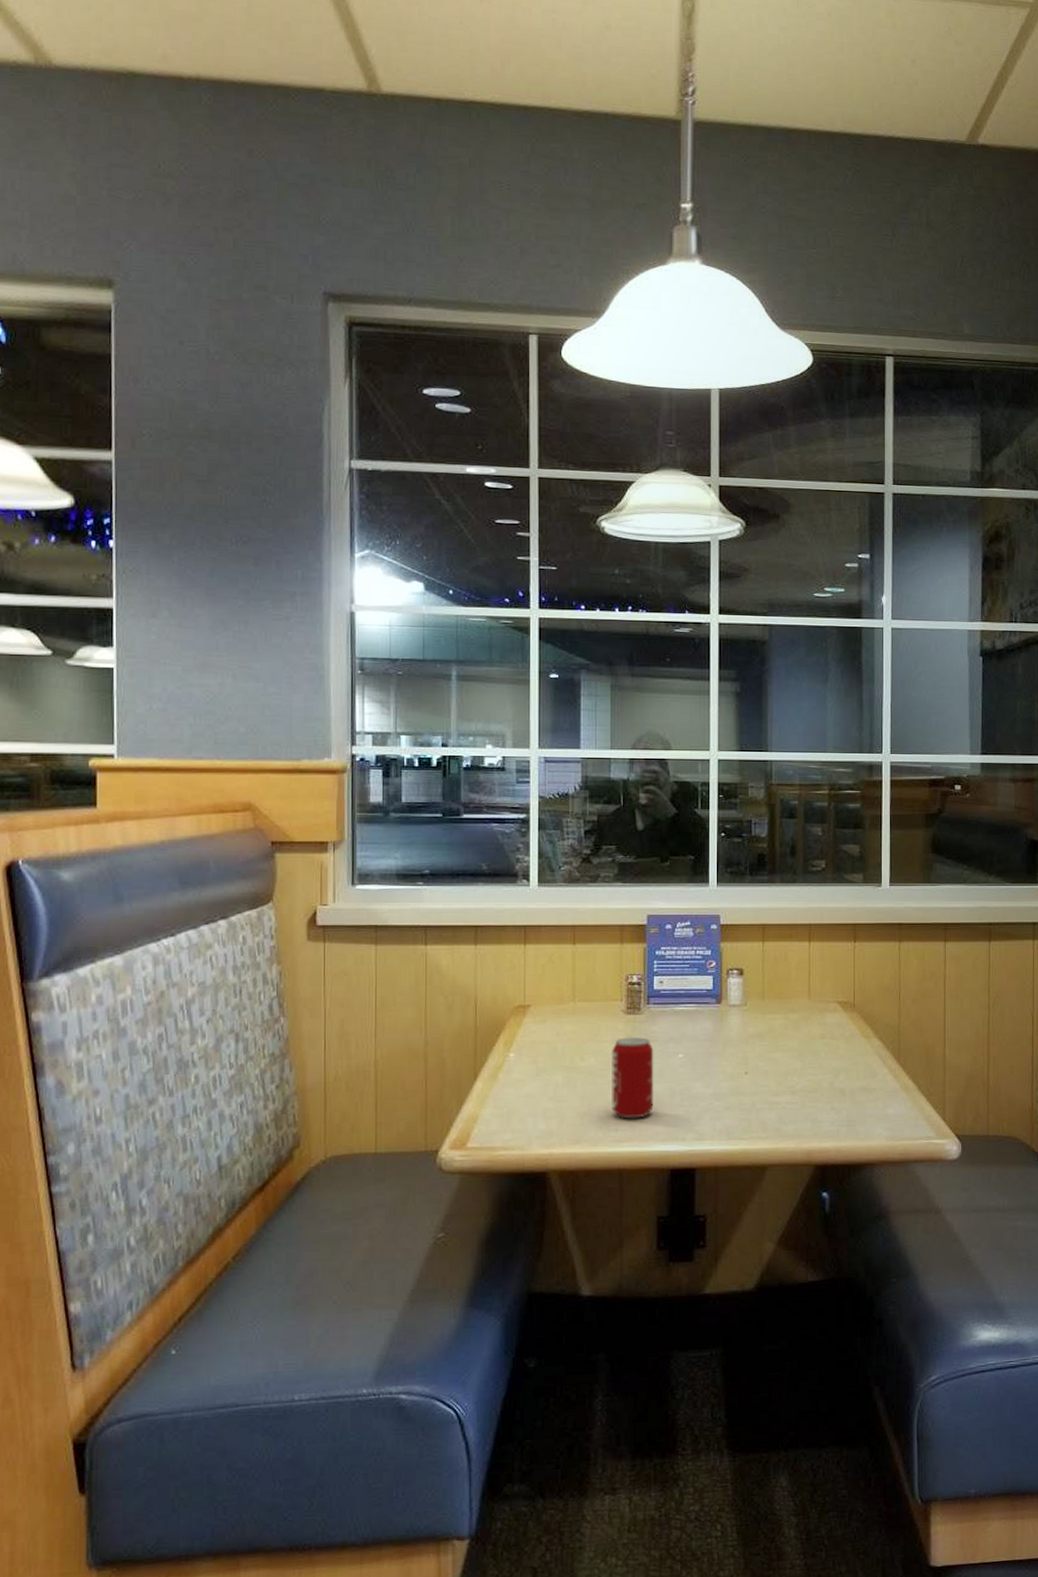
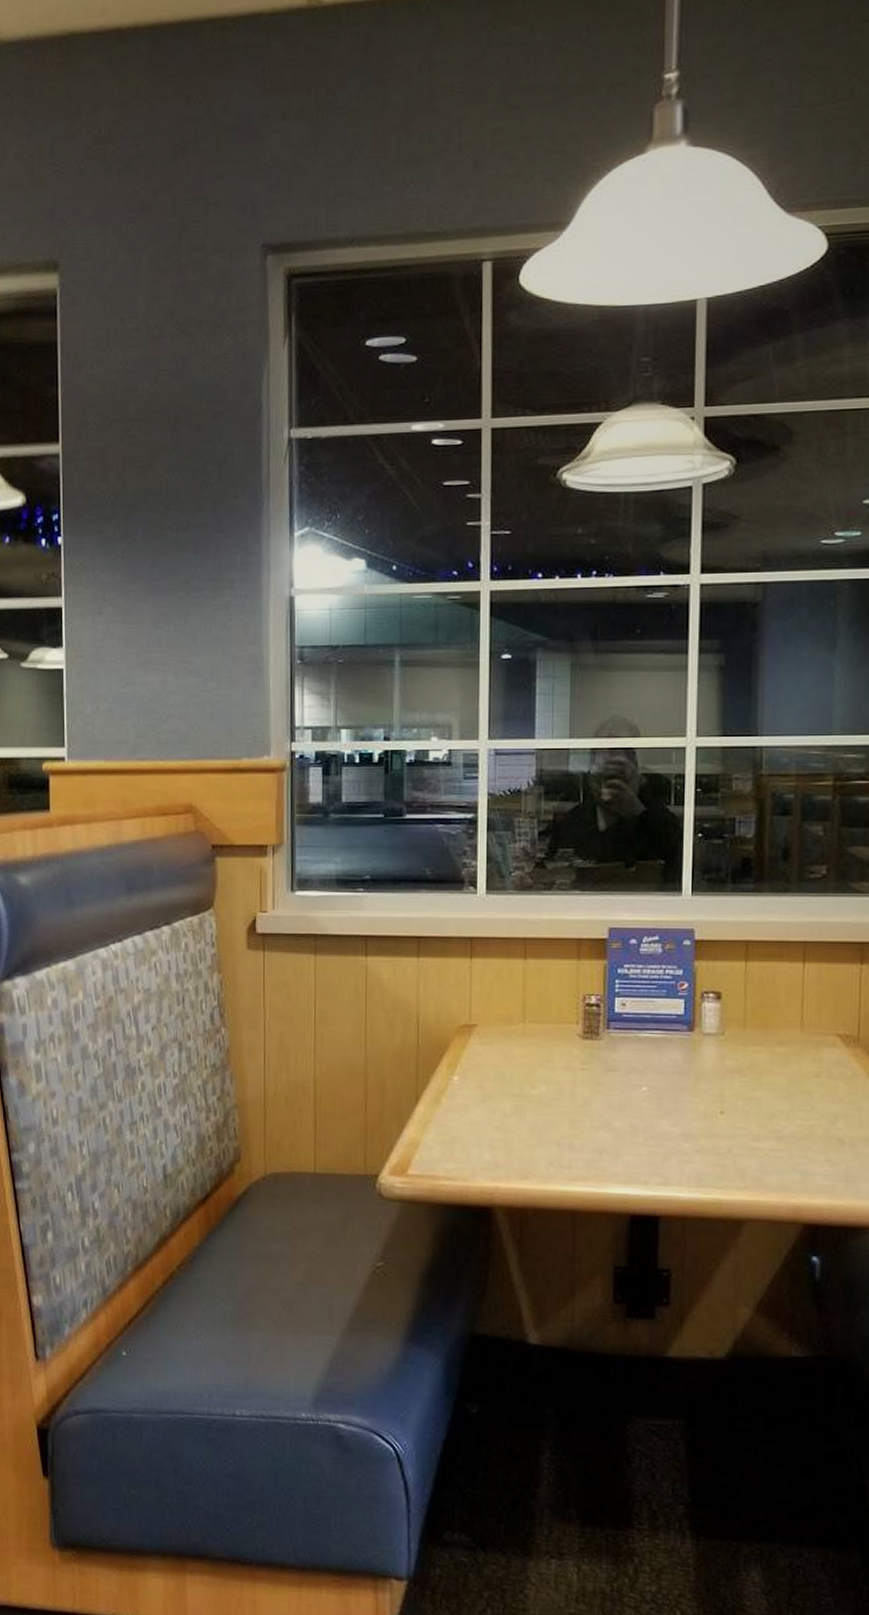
beverage can: present [611,1036,654,1119] -> none [564,1064,614,1156]

